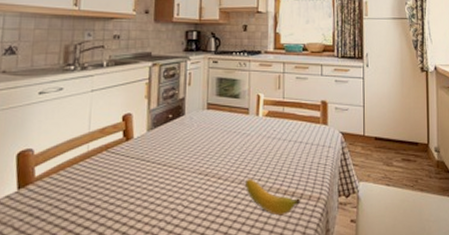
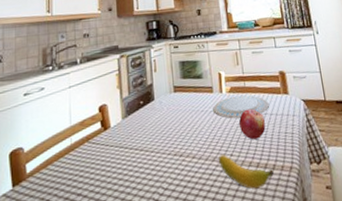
plate: none [246,120,306,144] -> present [213,95,269,119]
fruit: none [271,135,299,167] -> present [238,108,266,140]

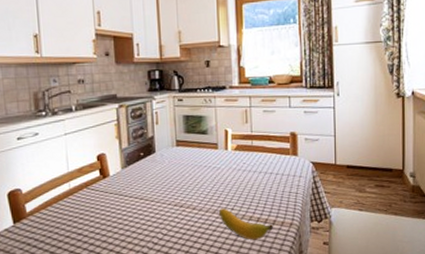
plate: present [213,95,269,119] -> none [216,153,276,176]
fruit: present [238,108,266,140] -> none [242,167,270,196]

